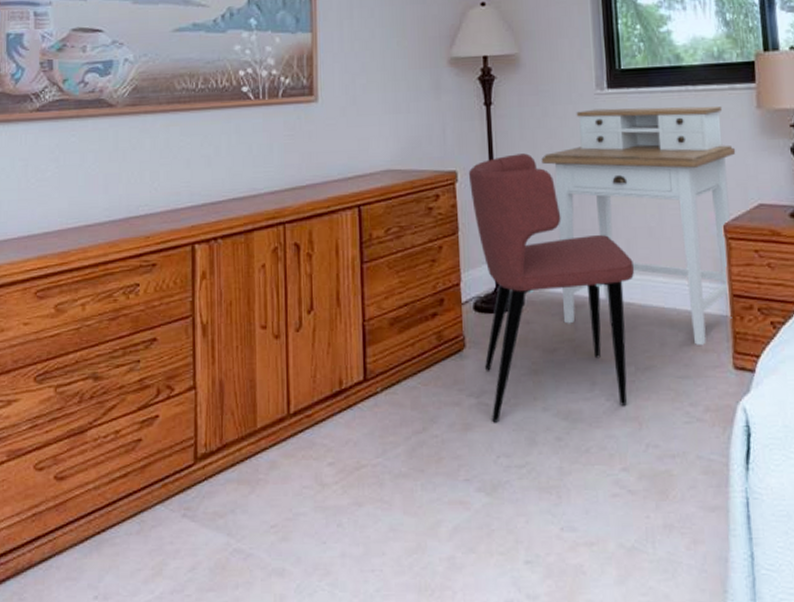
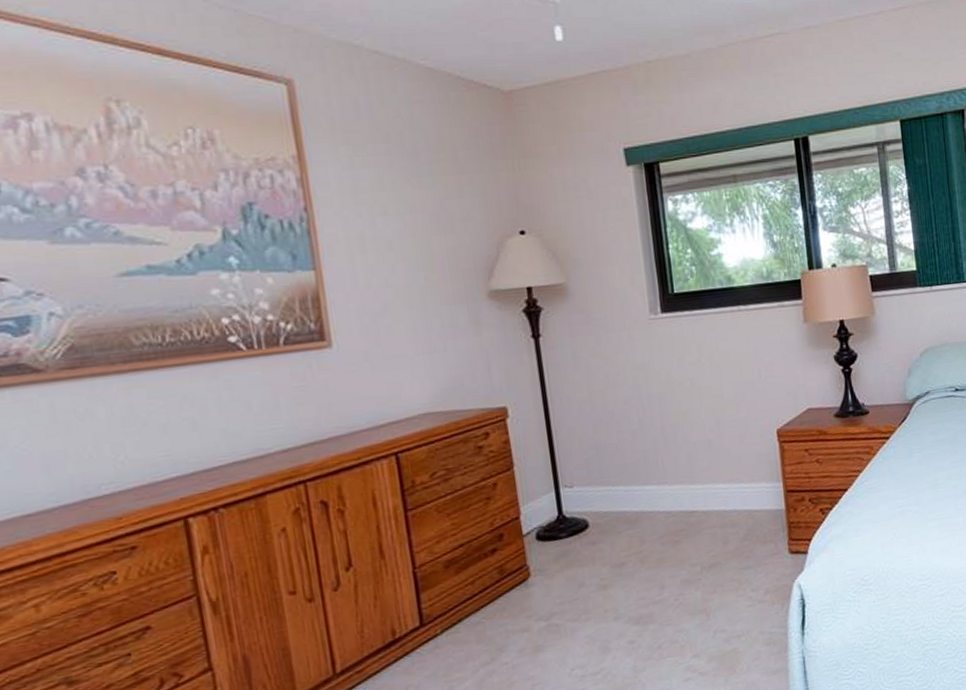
dining chair: present [468,153,635,423] -> none [519,382,697,640]
desk: present [541,106,736,345] -> none [597,323,787,539]

